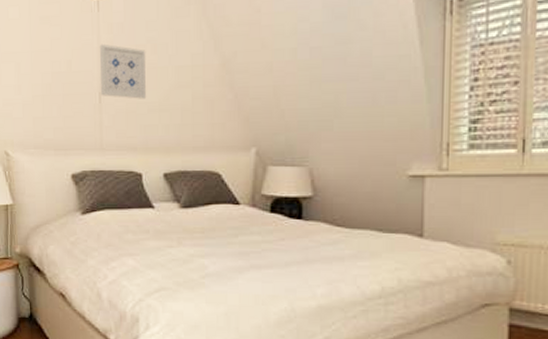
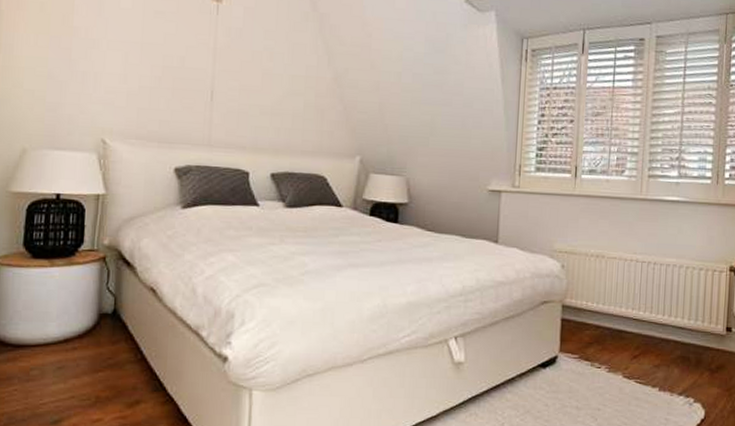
wall art: present [99,43,147,99] -> none [212,45,263,102]

